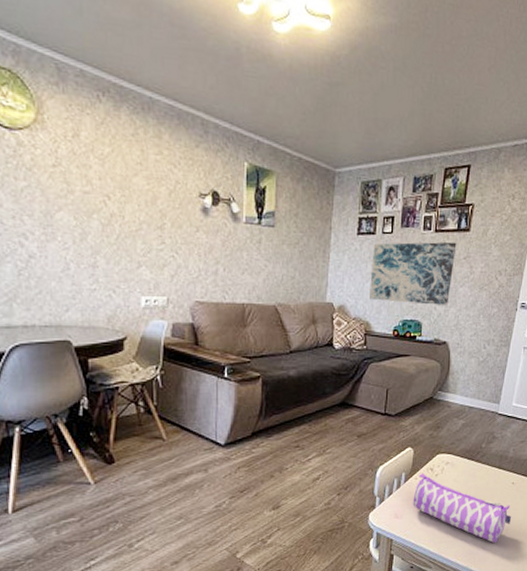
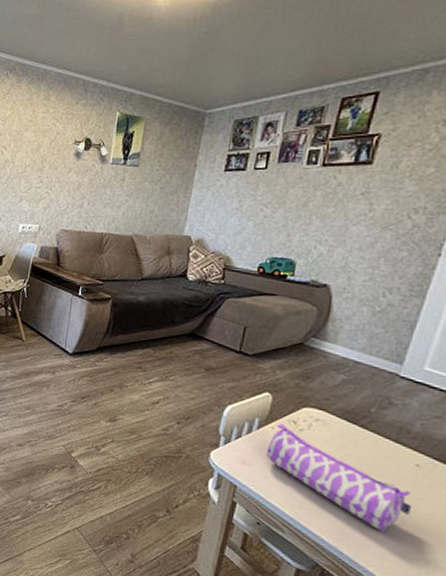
wall art: present [370,242,457,305] -> none [233,176,352,245]

